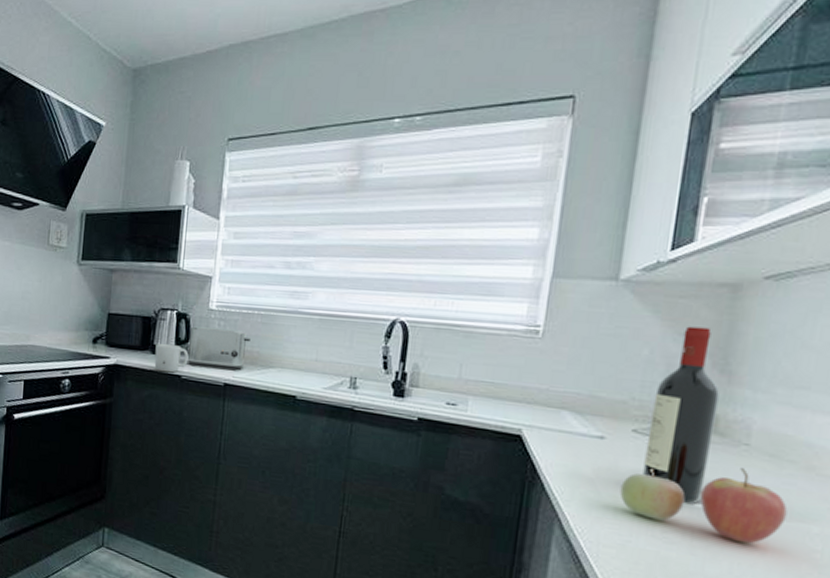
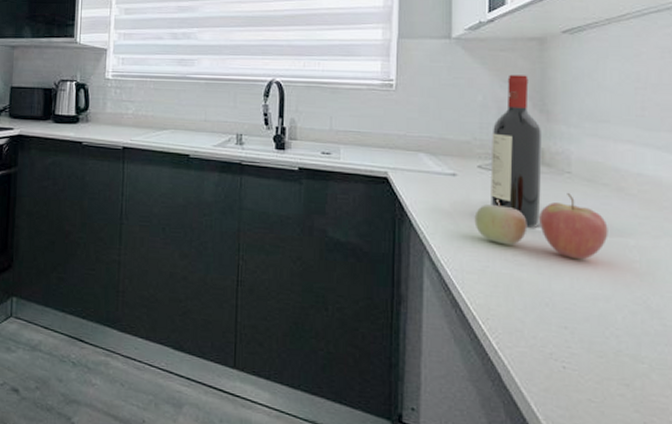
mug: present [154,343,189,373] -> none [56,112,88,140]
toaster: present [187,326,250,371] -> none [87,95,145,135]

